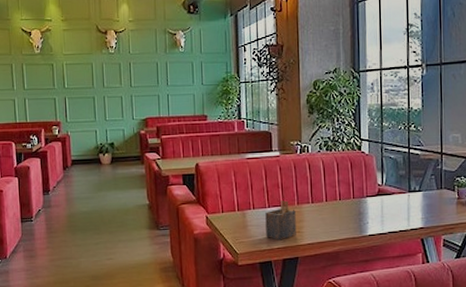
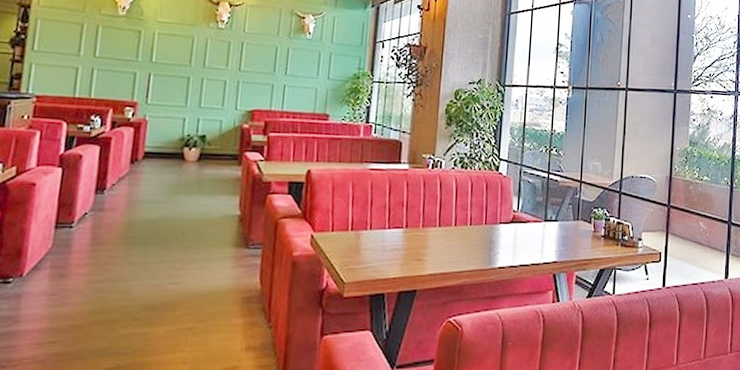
napkin holder: present [265,200,296,241] -> none [381,221,420,269]

